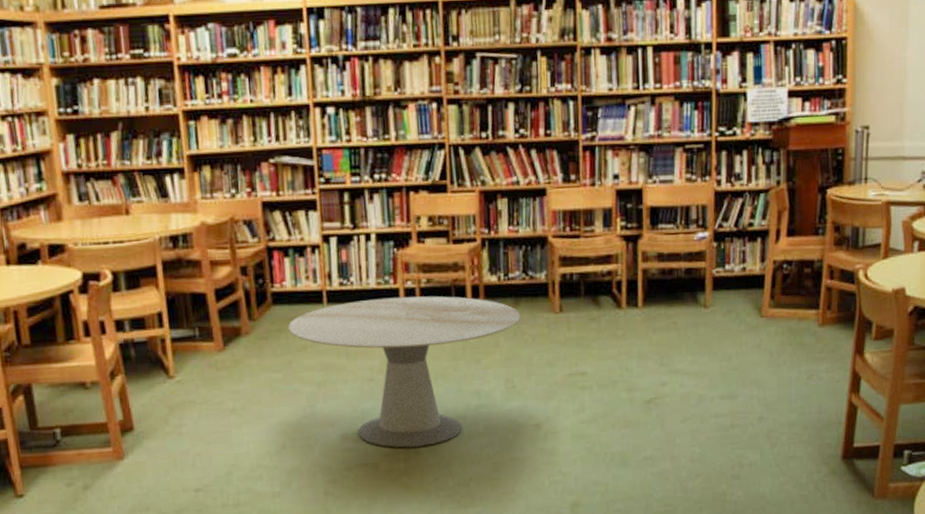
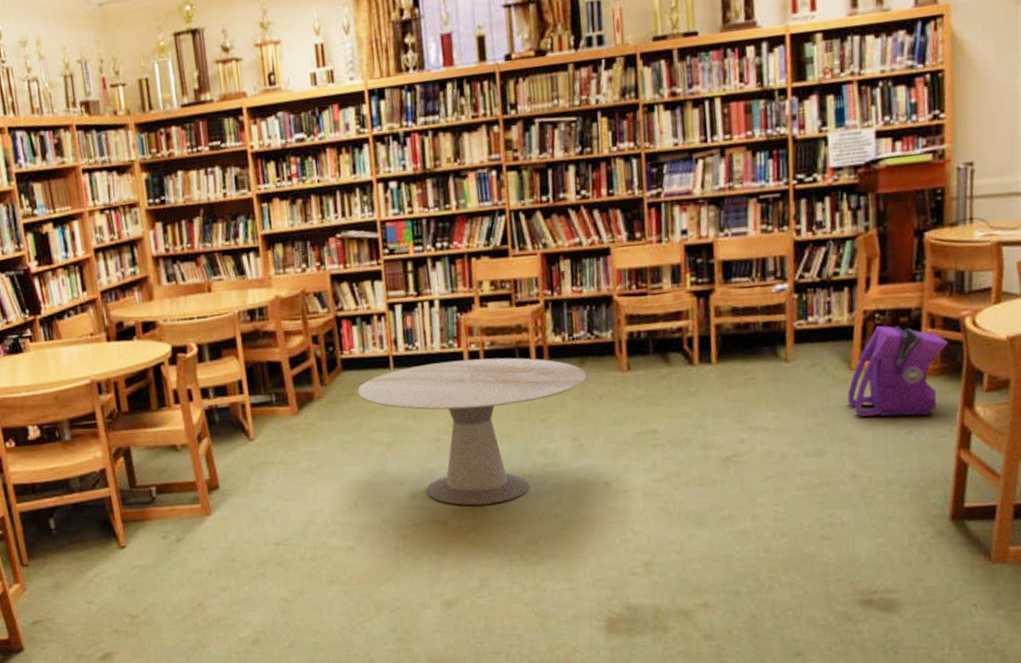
backpack: none [758,275,844,362] -> present [848,325,948,417]

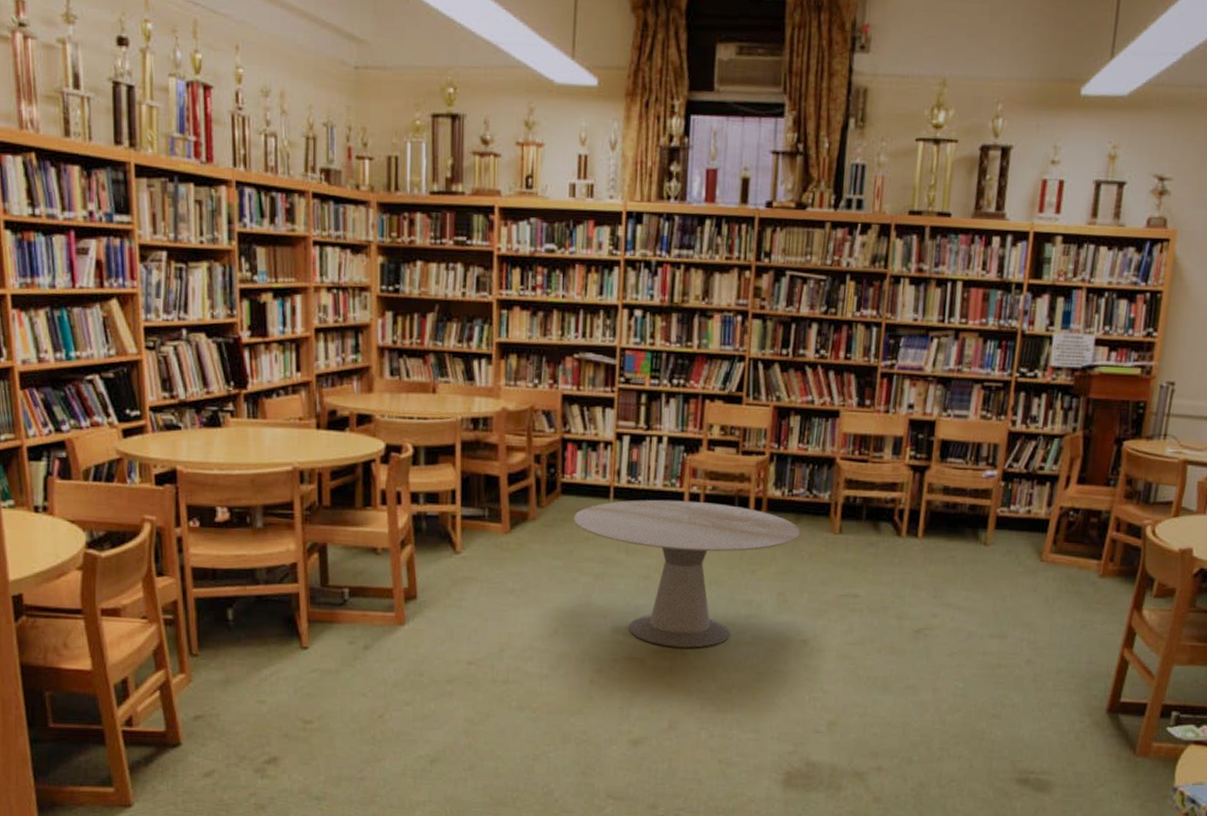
backpack: present [848,325,948,417] -> none [1034,522,1129,612]

